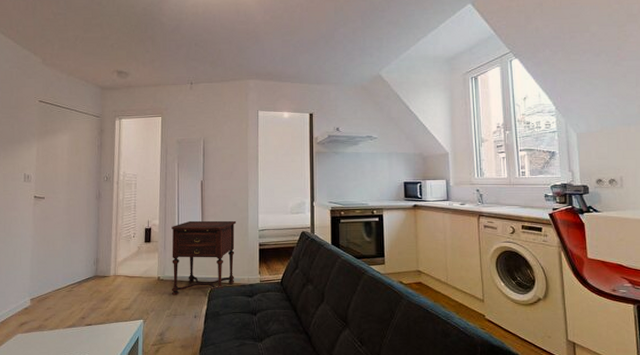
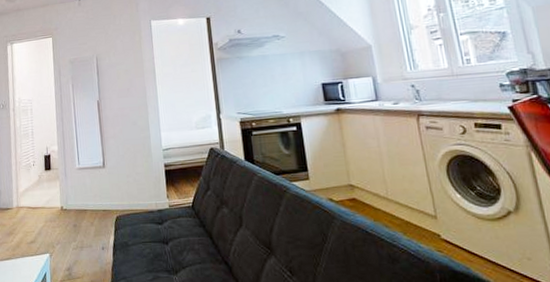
side table: present [171,220,237,296] -> none [71,141,141,226]

